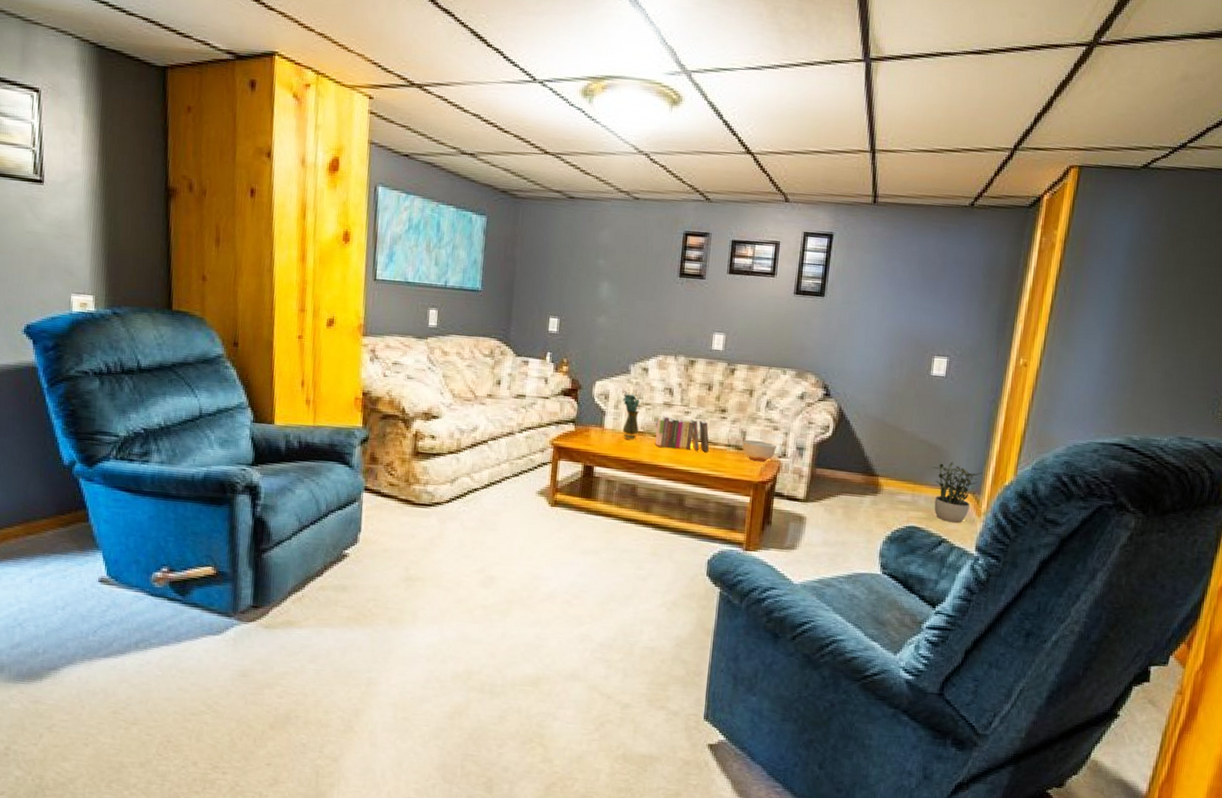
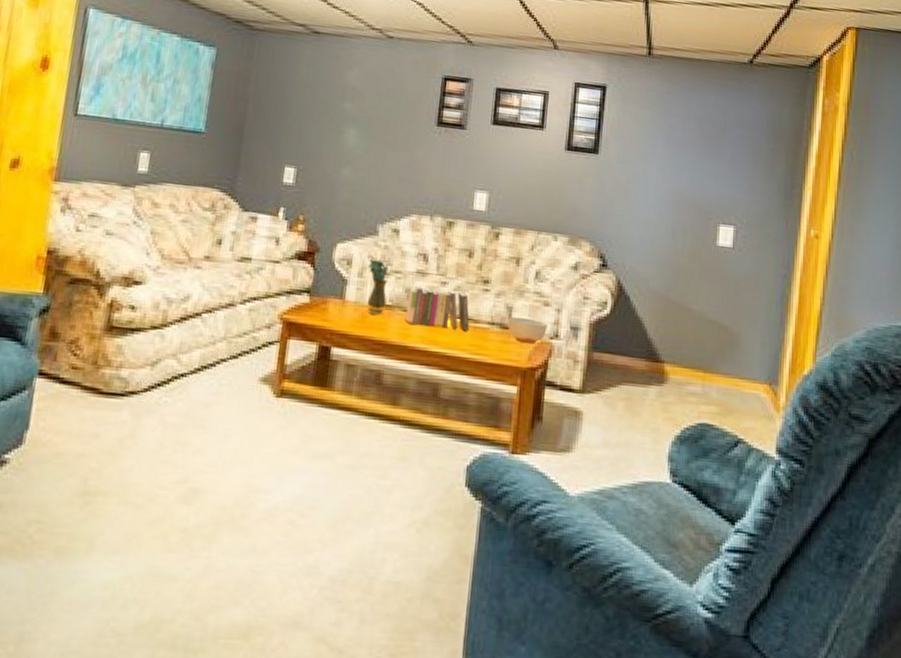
potted plant: present [933,462,983,524] -> none [724,346,779,420]

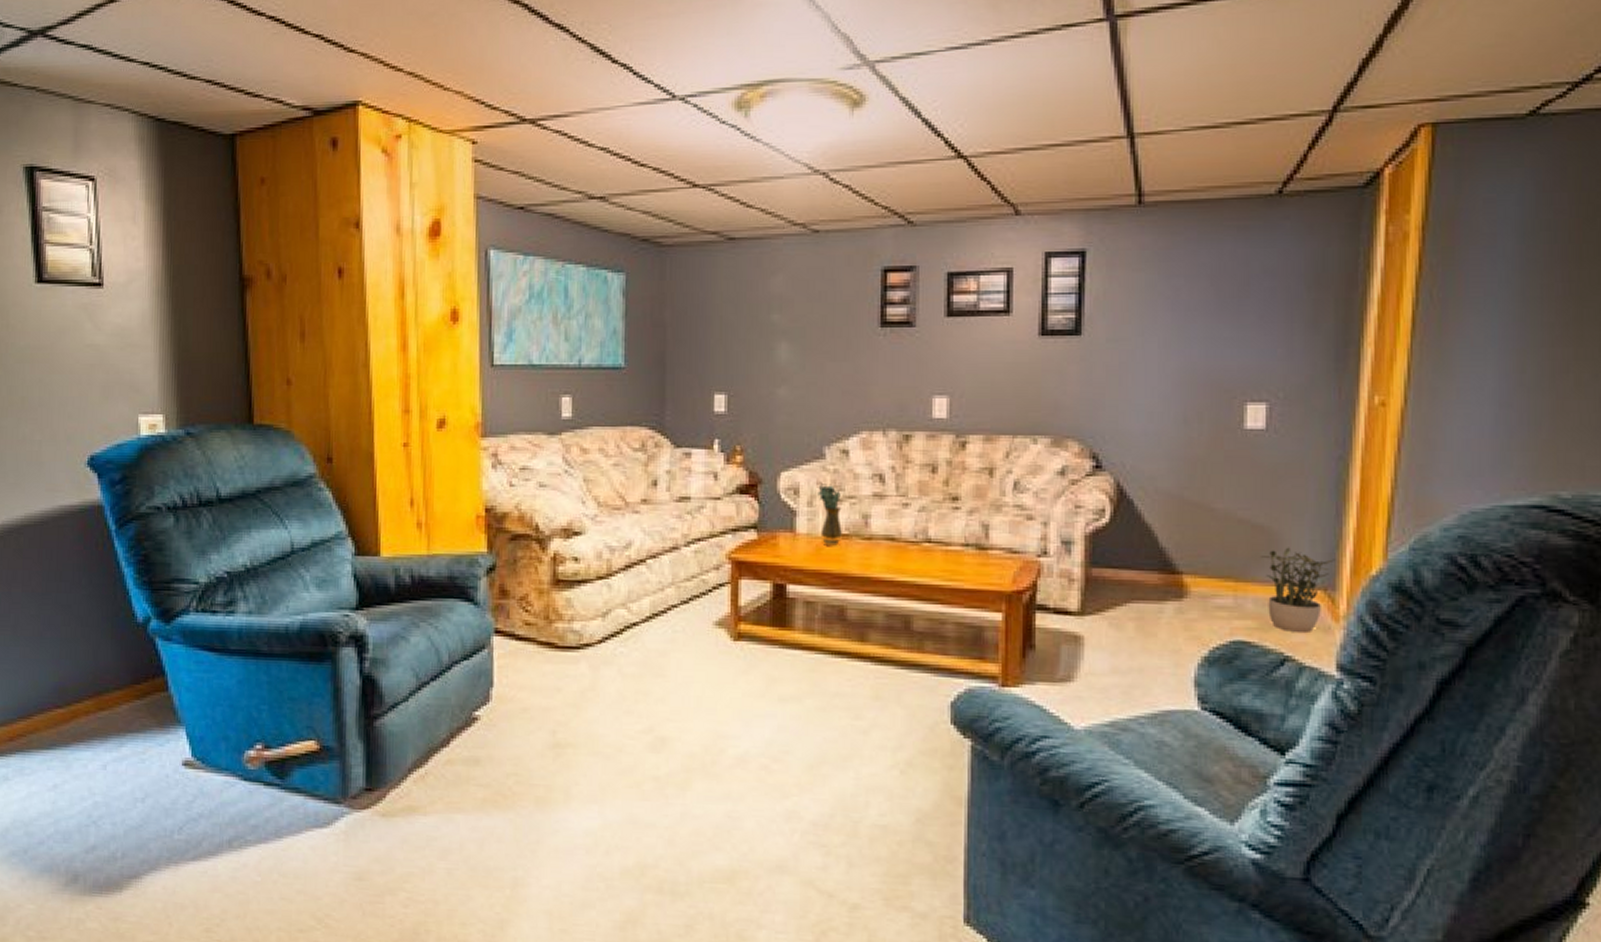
books: present [406,285,470,332] -> none [866,510,941,557]
bowl: present [508,316,547,345] -> none [985,535,1033,565]
potted plant: none [724,346,779,420] -> present [1261,547,1336,634]

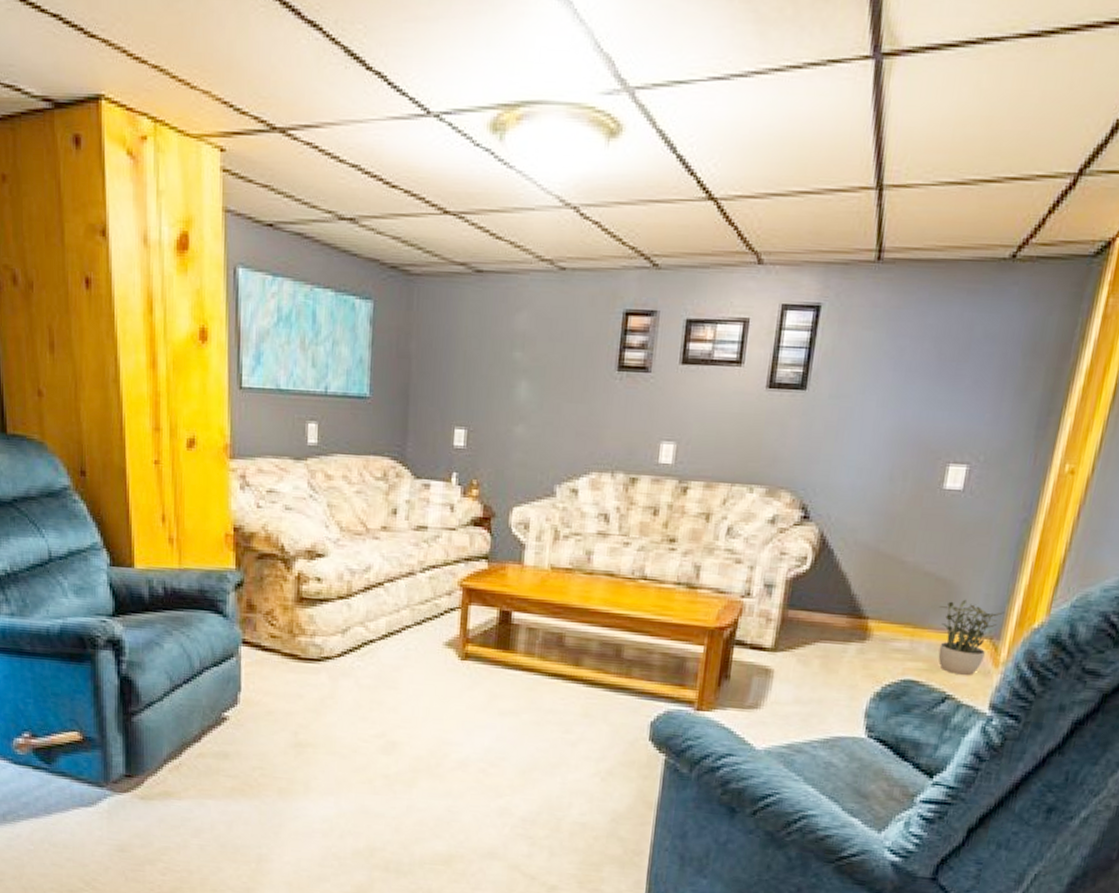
vase: present [818,482,843,546] -> none [546,518,568,579]

